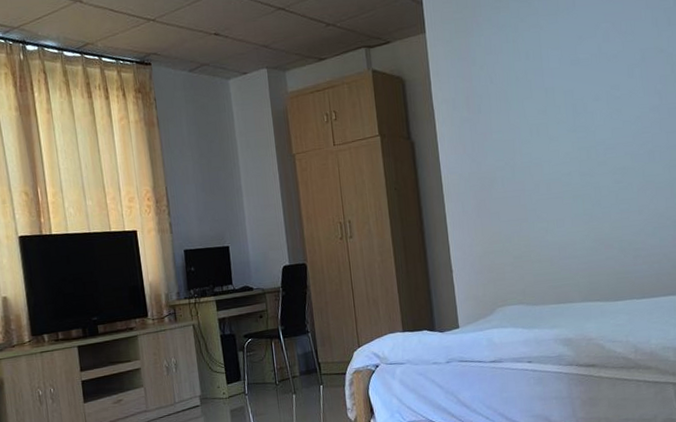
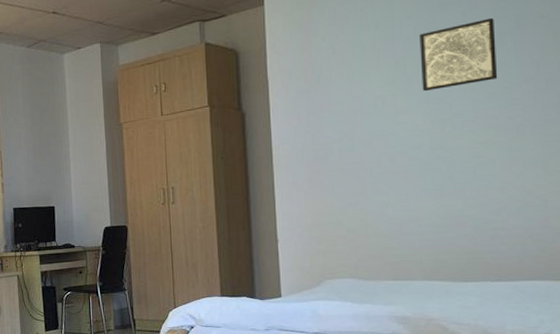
wall art: none [564,50,630,120] -> present [419,17,498,91]

